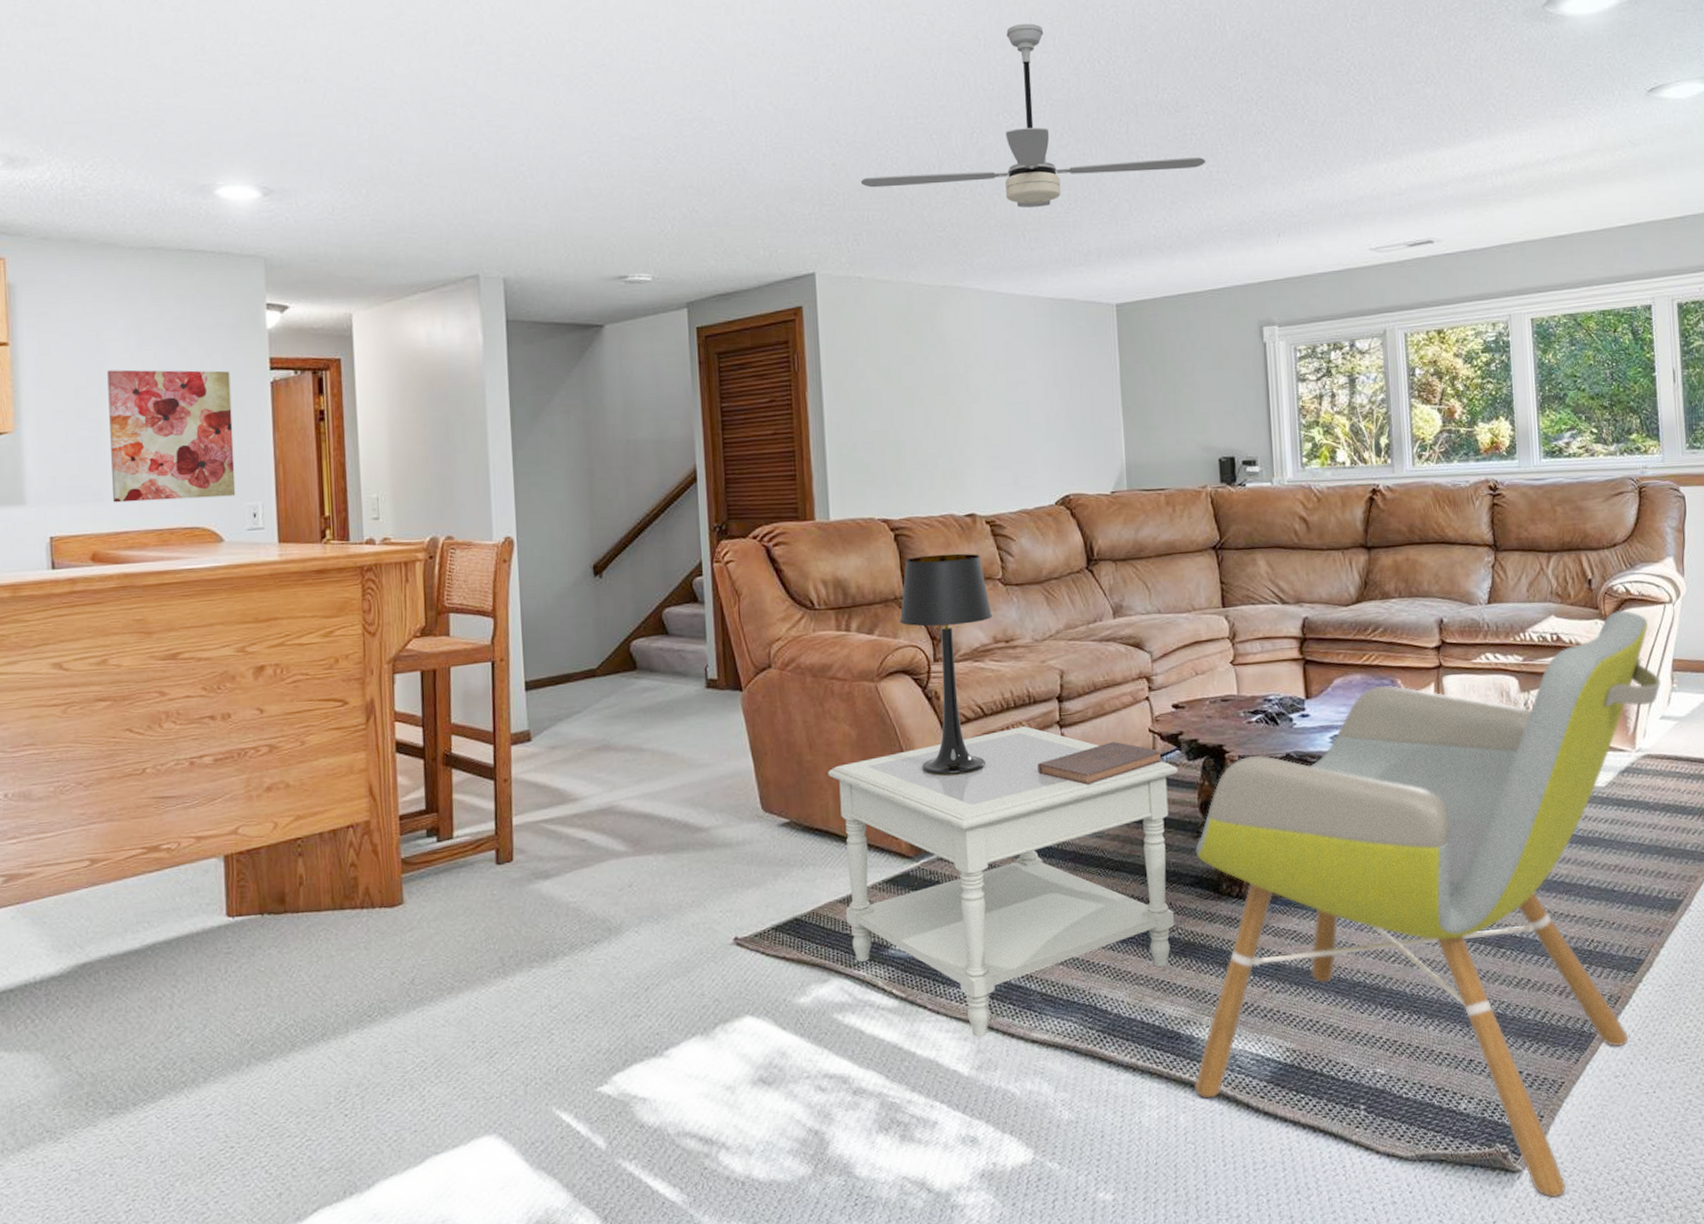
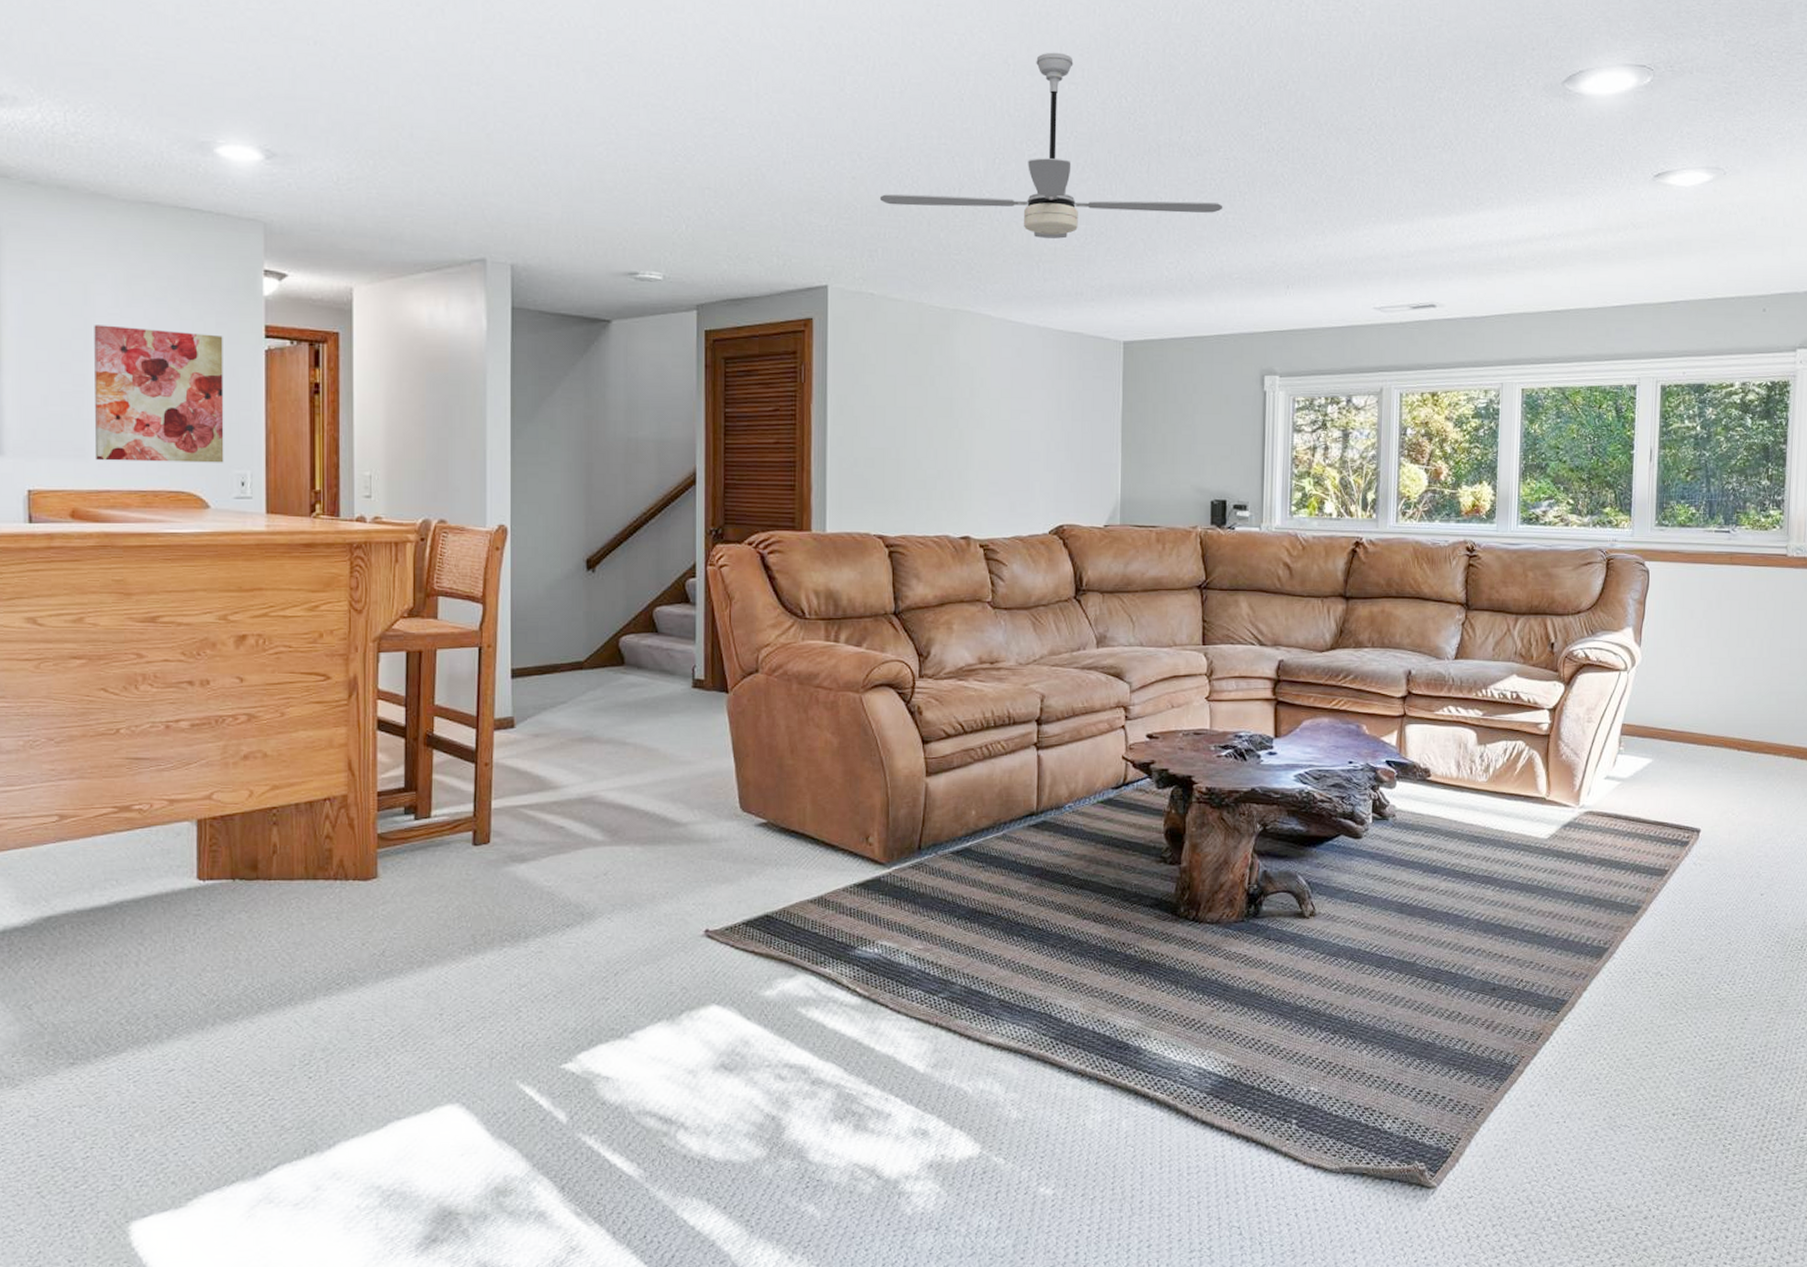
side table: present [828,726,1178,1037] -> none [808,746,1147,1037]
table lamp: present [899,553,993,776] -> none [888,574,979,788]
book: present [1037,742,1163,785] -> none [1012,766,1134,805]
armchair: present [1195,609,1662,1199] -> none [1139,674,1610,1214]

